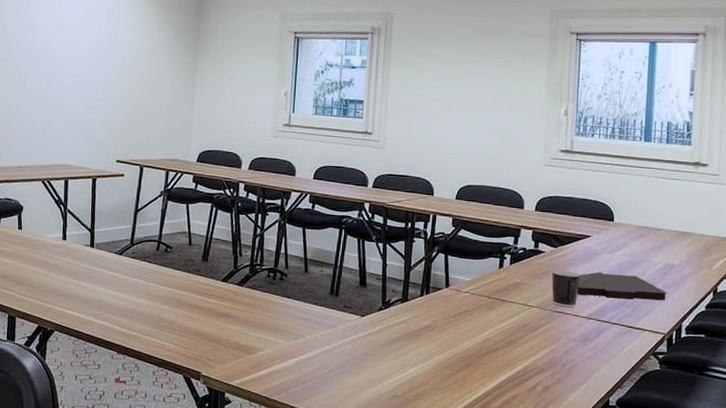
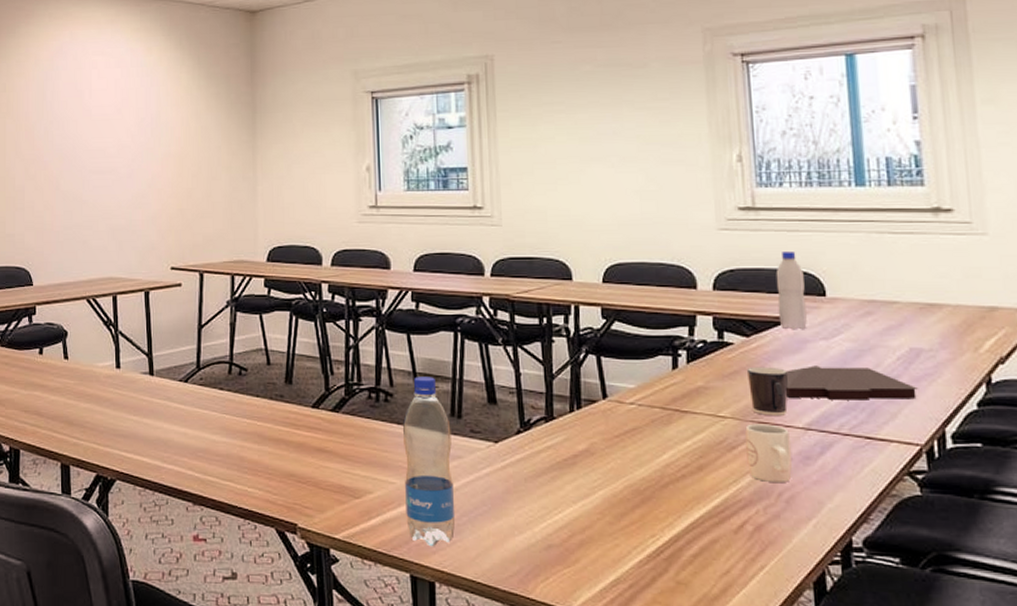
bottle: none [287,262,329,394] -> present [403,377,456,547]
mug: none [544,312,576,356] -> present [745,424,793,482]
water bottle: none [579,185,600,245] -> present [775,250,807,330]

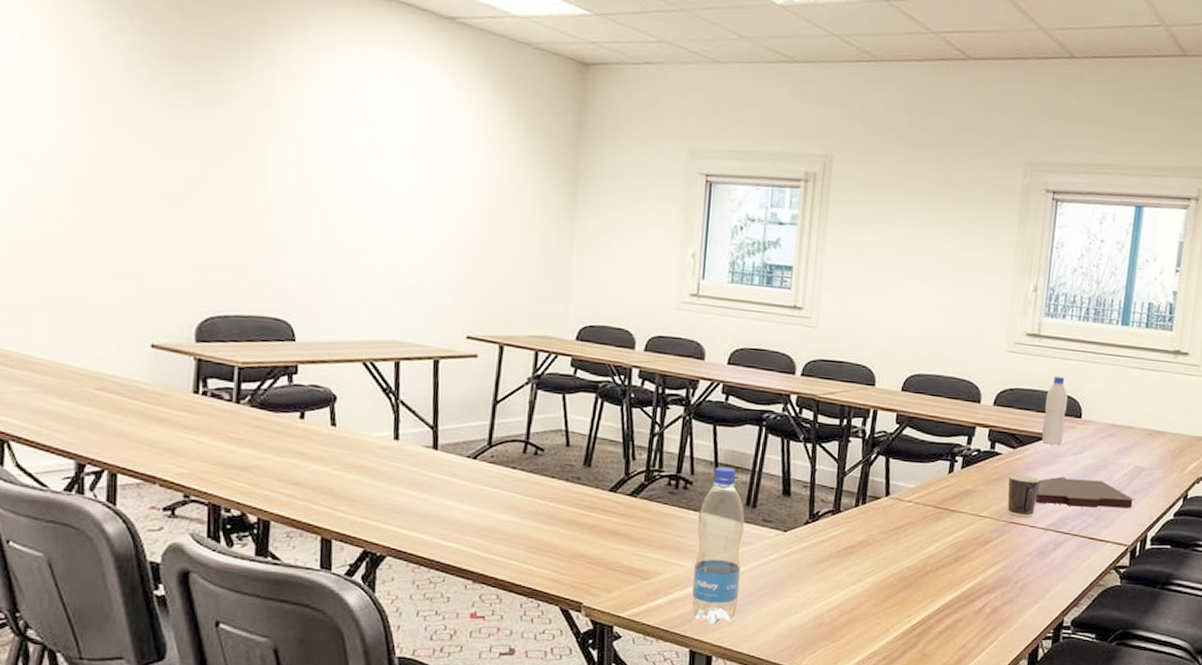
mug: present [745,424,793,482] -> none [995,523,1033,573]

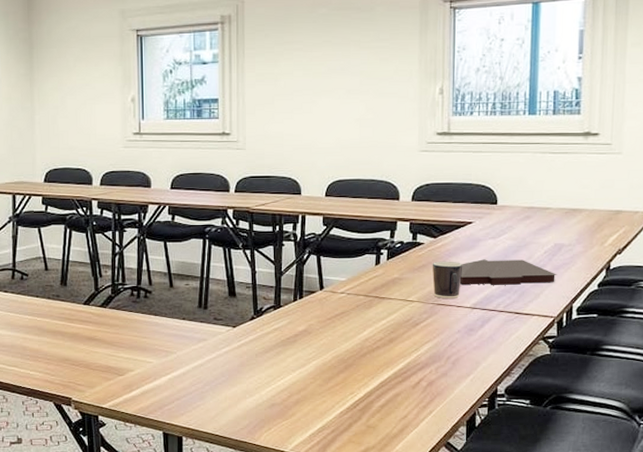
bottle: present [691,467,745,625] -> none [159,276,200,410]
water bottle: present [1041,375,1068,446] -> none [460,168,482,232]

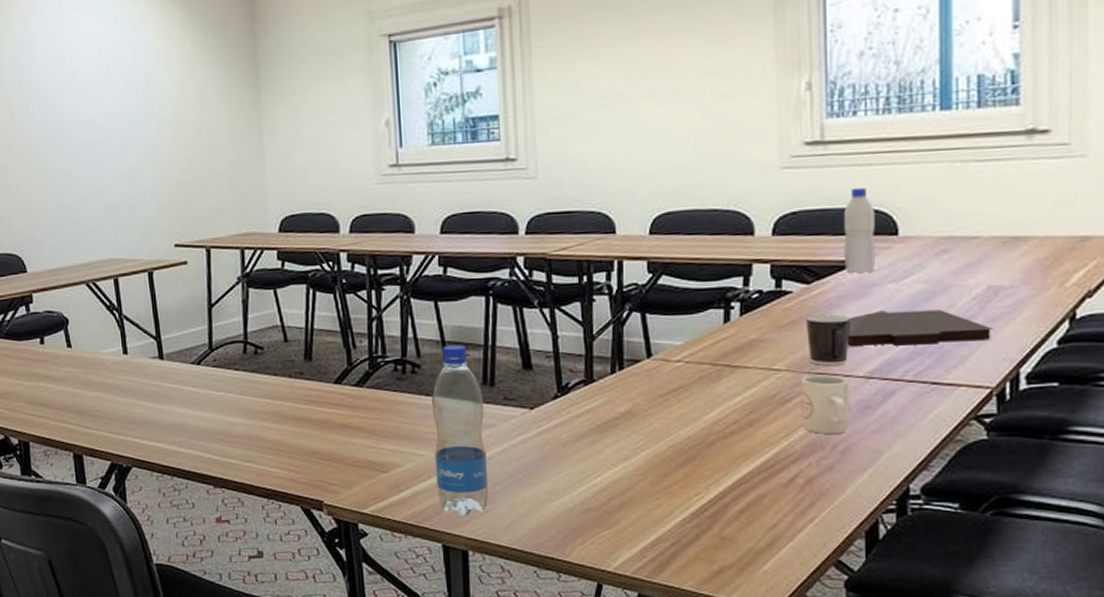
bottle: none [159,276,200,410] -> present [432,345,489,517]
mug: none [426,305,460,349] -> present [801,374,851,434]
water bottle: none [460,168,482,232] -> present [843,187,875,274]

